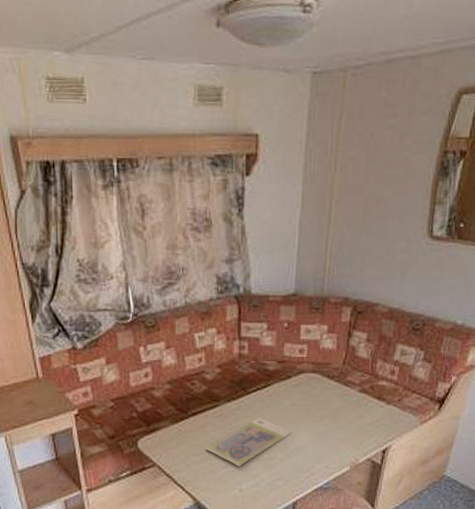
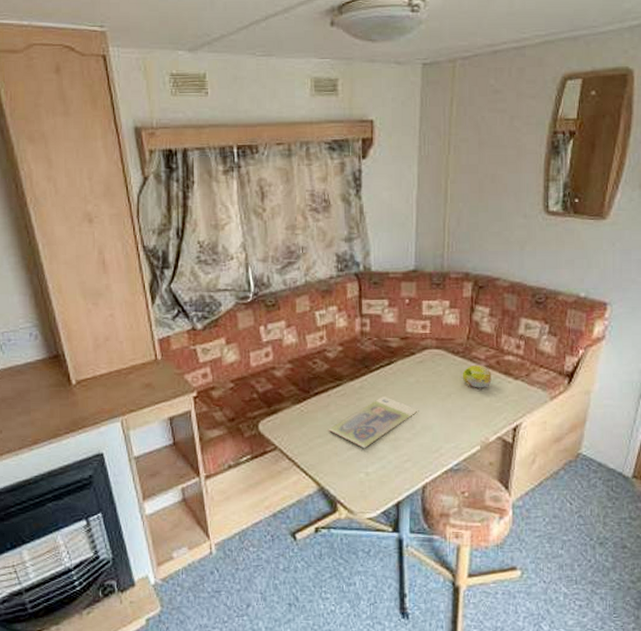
fruit: none [336,390,365,412] -> present [462,366,492,388]

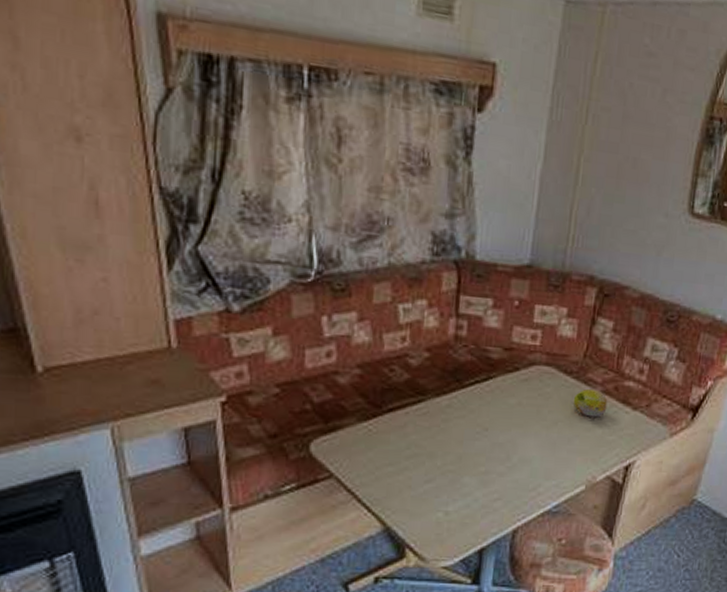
cash: present [328,396,419,449] -> none [401,419,518,483]

